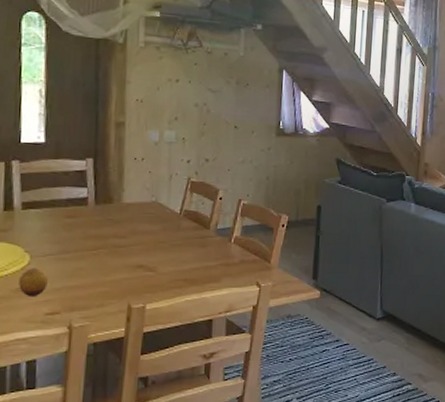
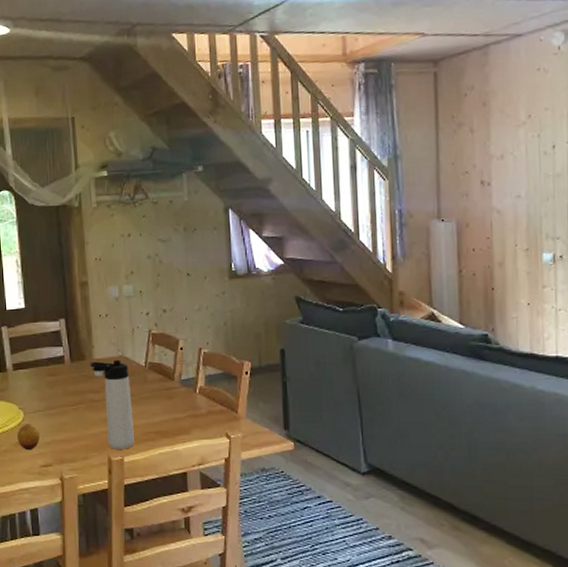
thermos bottle: none [118,205,162,297] -> present [90,359,134,449]

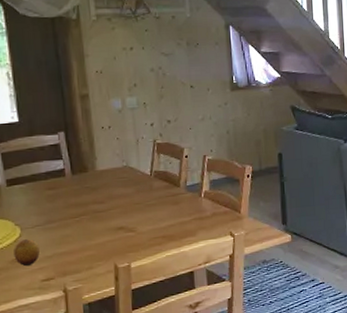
thermos bottle: present [90,359,134,449] -> none [93,170,141,257]

